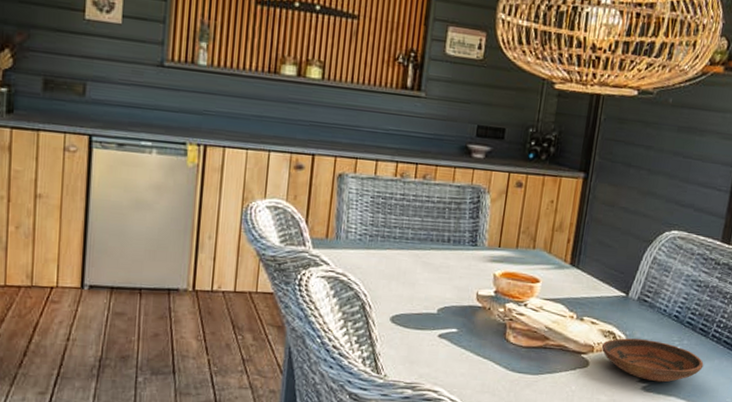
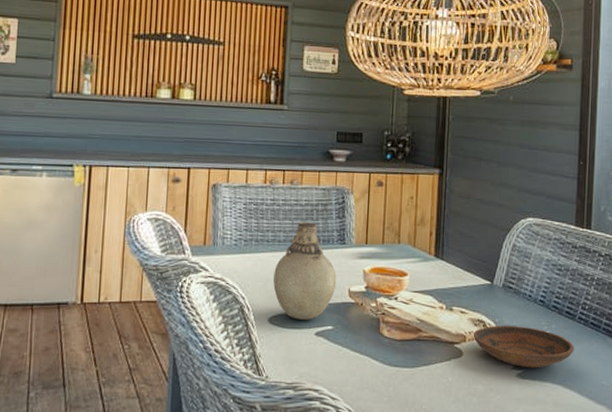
vase: none [398,219,466,321] -> present [273,222,337,320]

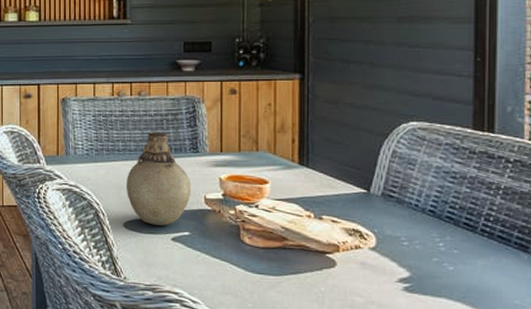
bowl: present [473,325,575,368] -> none [347,236,477,283]

